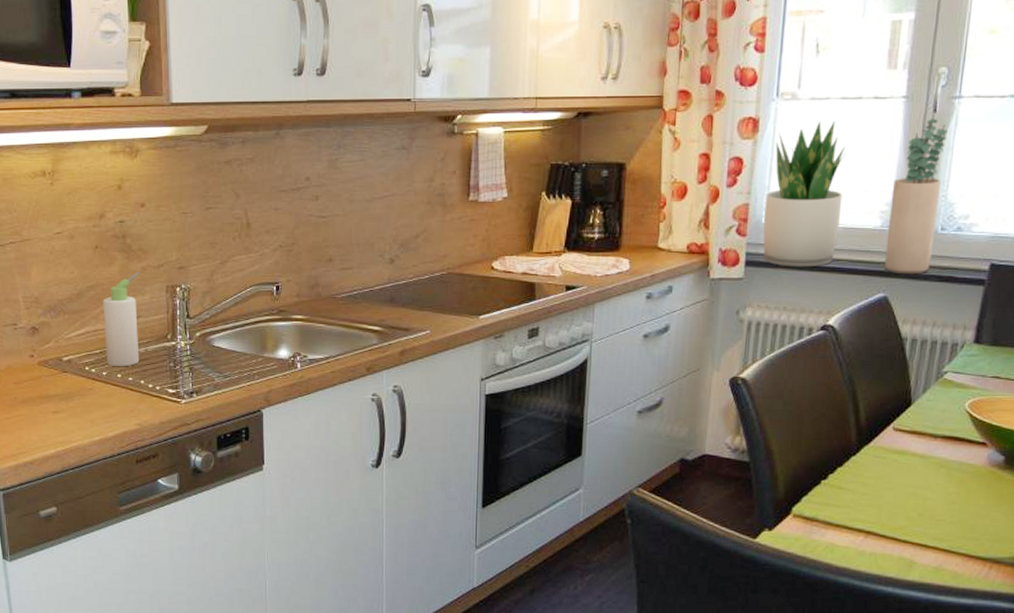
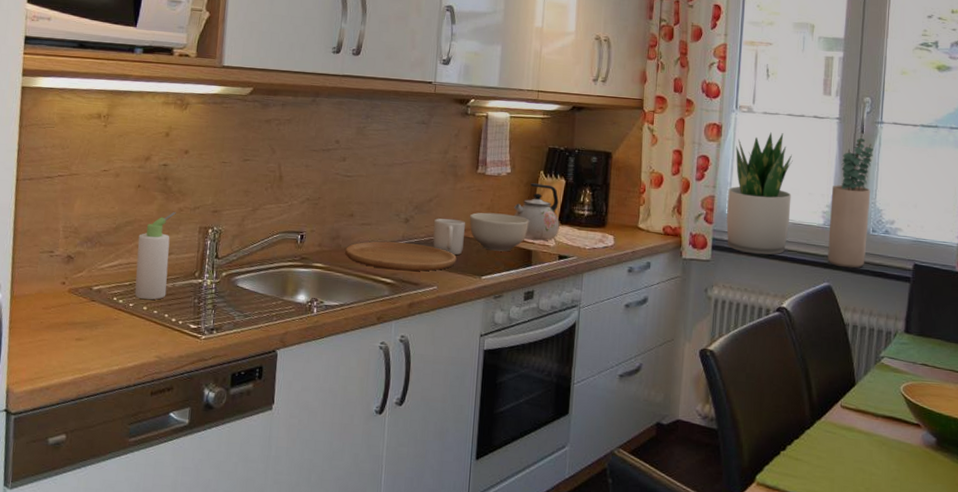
cutting board: none [325,285,450,316] -> present [344,241,457,272]
mug: none [422,255,459,295] -> present [432,218,466,256]
bowl: none [462,244,530,287] -> present [469,212,529,252]
kettle: none [512,207,566,272] -> present [513,183,560,241]

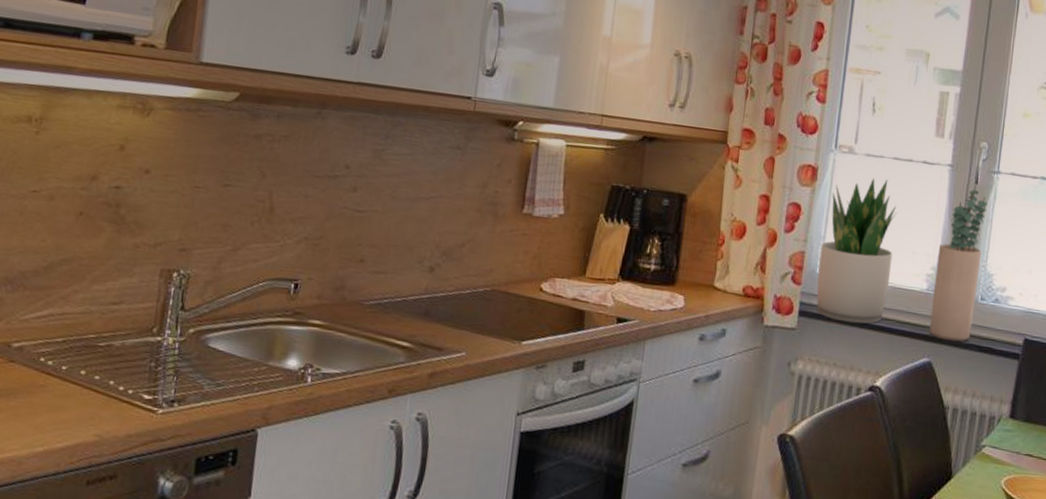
bottle: present [134,211,176,300] -> none [69,248,130,362]
cutting board: present [344,241,457,272] -> none [350,294,492,334]
mug: present [432,218,466,256] -> none [462,268,506,315]
bowl: present [469,212,529,252] -> none [509,262,583,312]
kettle: present [513,183,560,241] -> none [564,228,621,300]

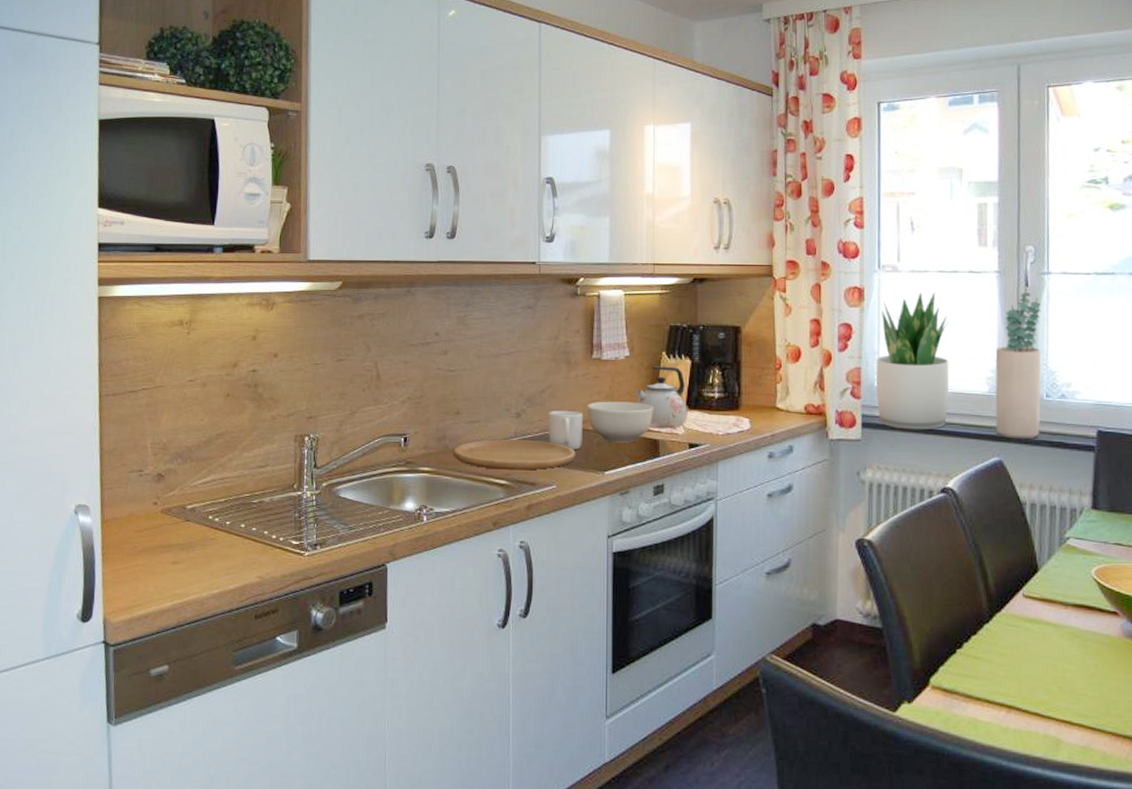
cutting board: none [350,294,492,334] -> present [452,439,576,471]
mug: none [462,268,506,315] -> present [547,410,584,450]
bowl: none [509,262,583,312] -> present [586,401,653,443]
kettle: none [564,228,621,300] -> present [635,366,687,429]

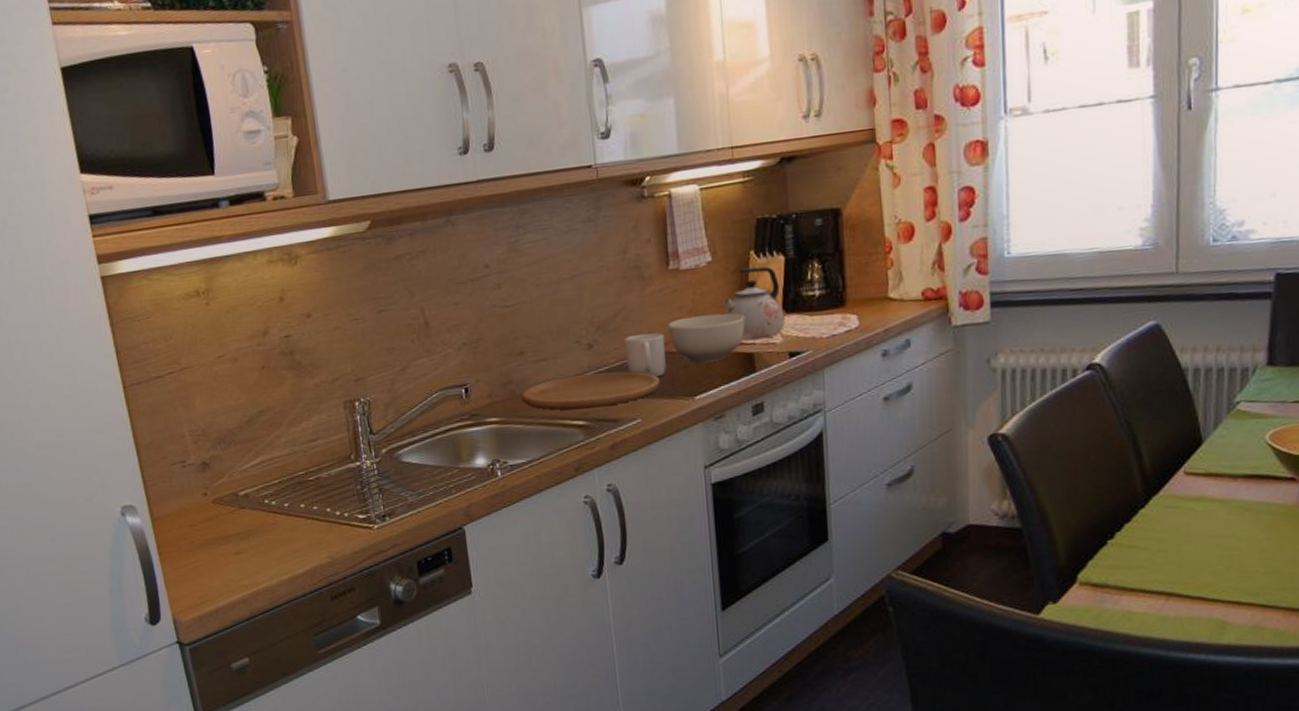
planter: present [876,292,950,430] -> none [1005,133,1095,303]
vase: present [995,285,1042,440] -> none [1150,108,1208,297]

